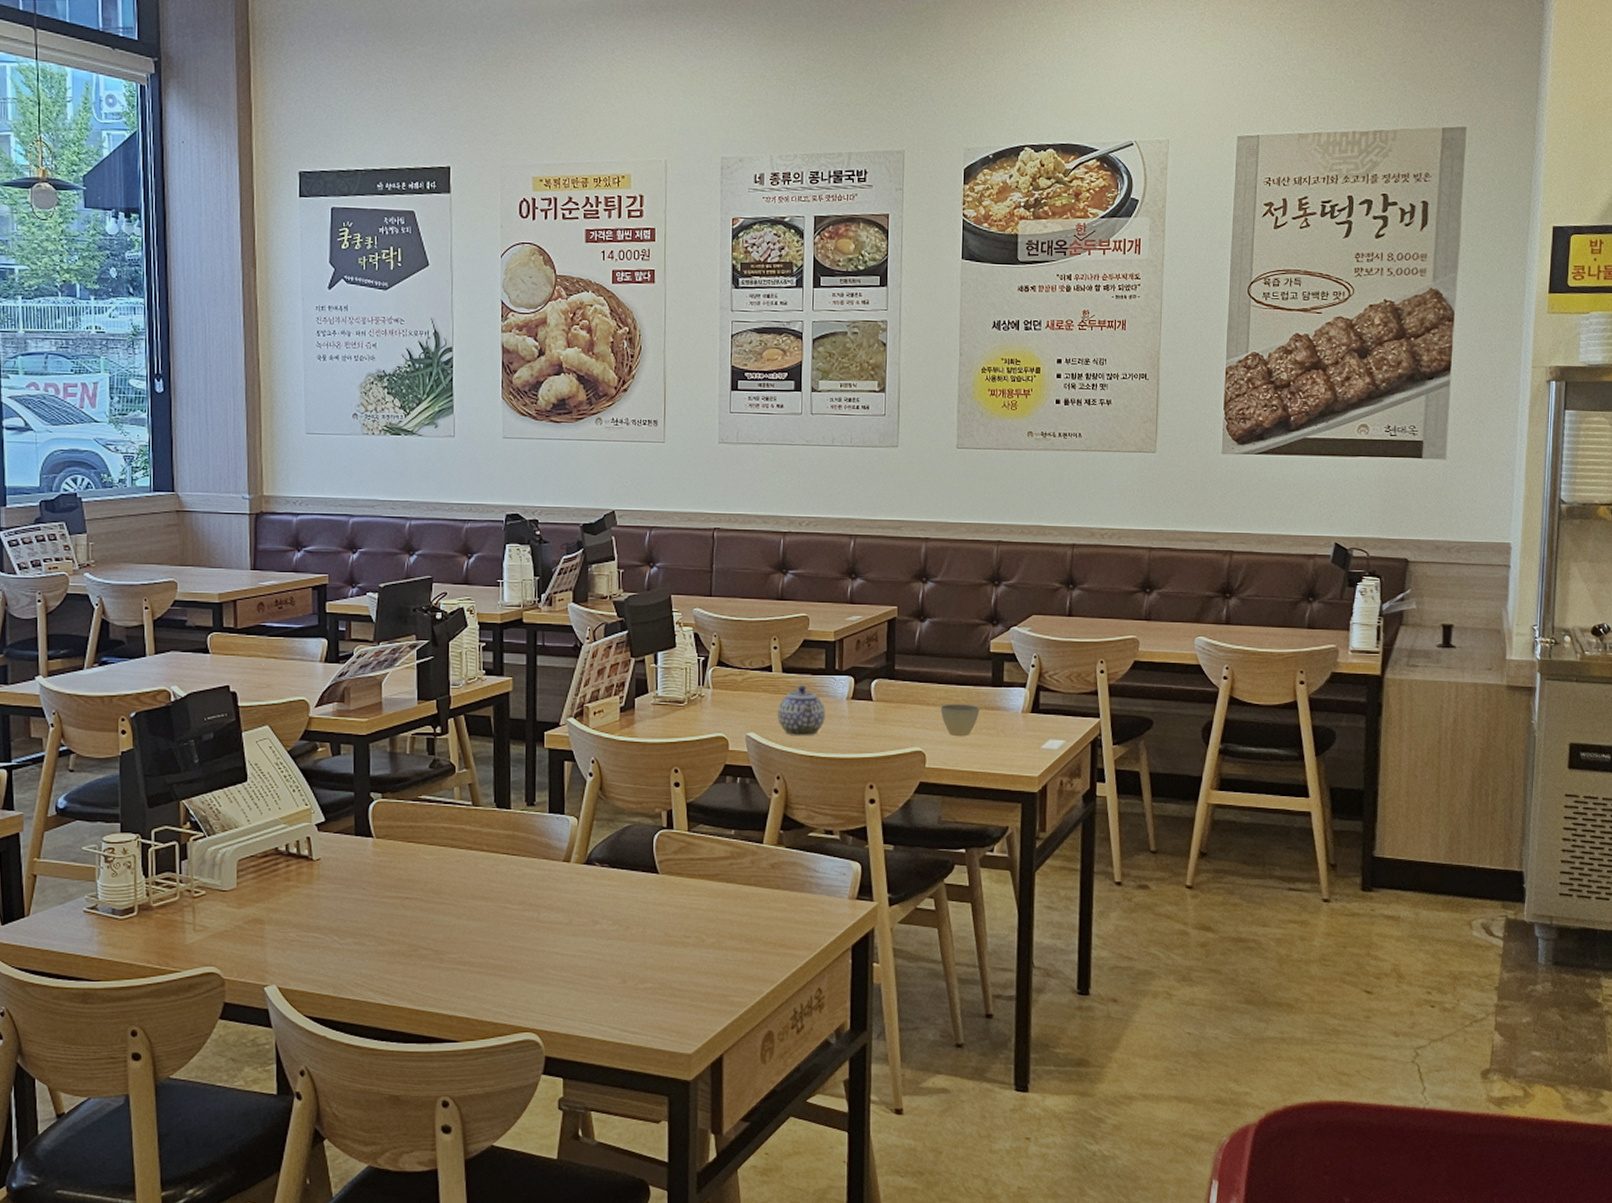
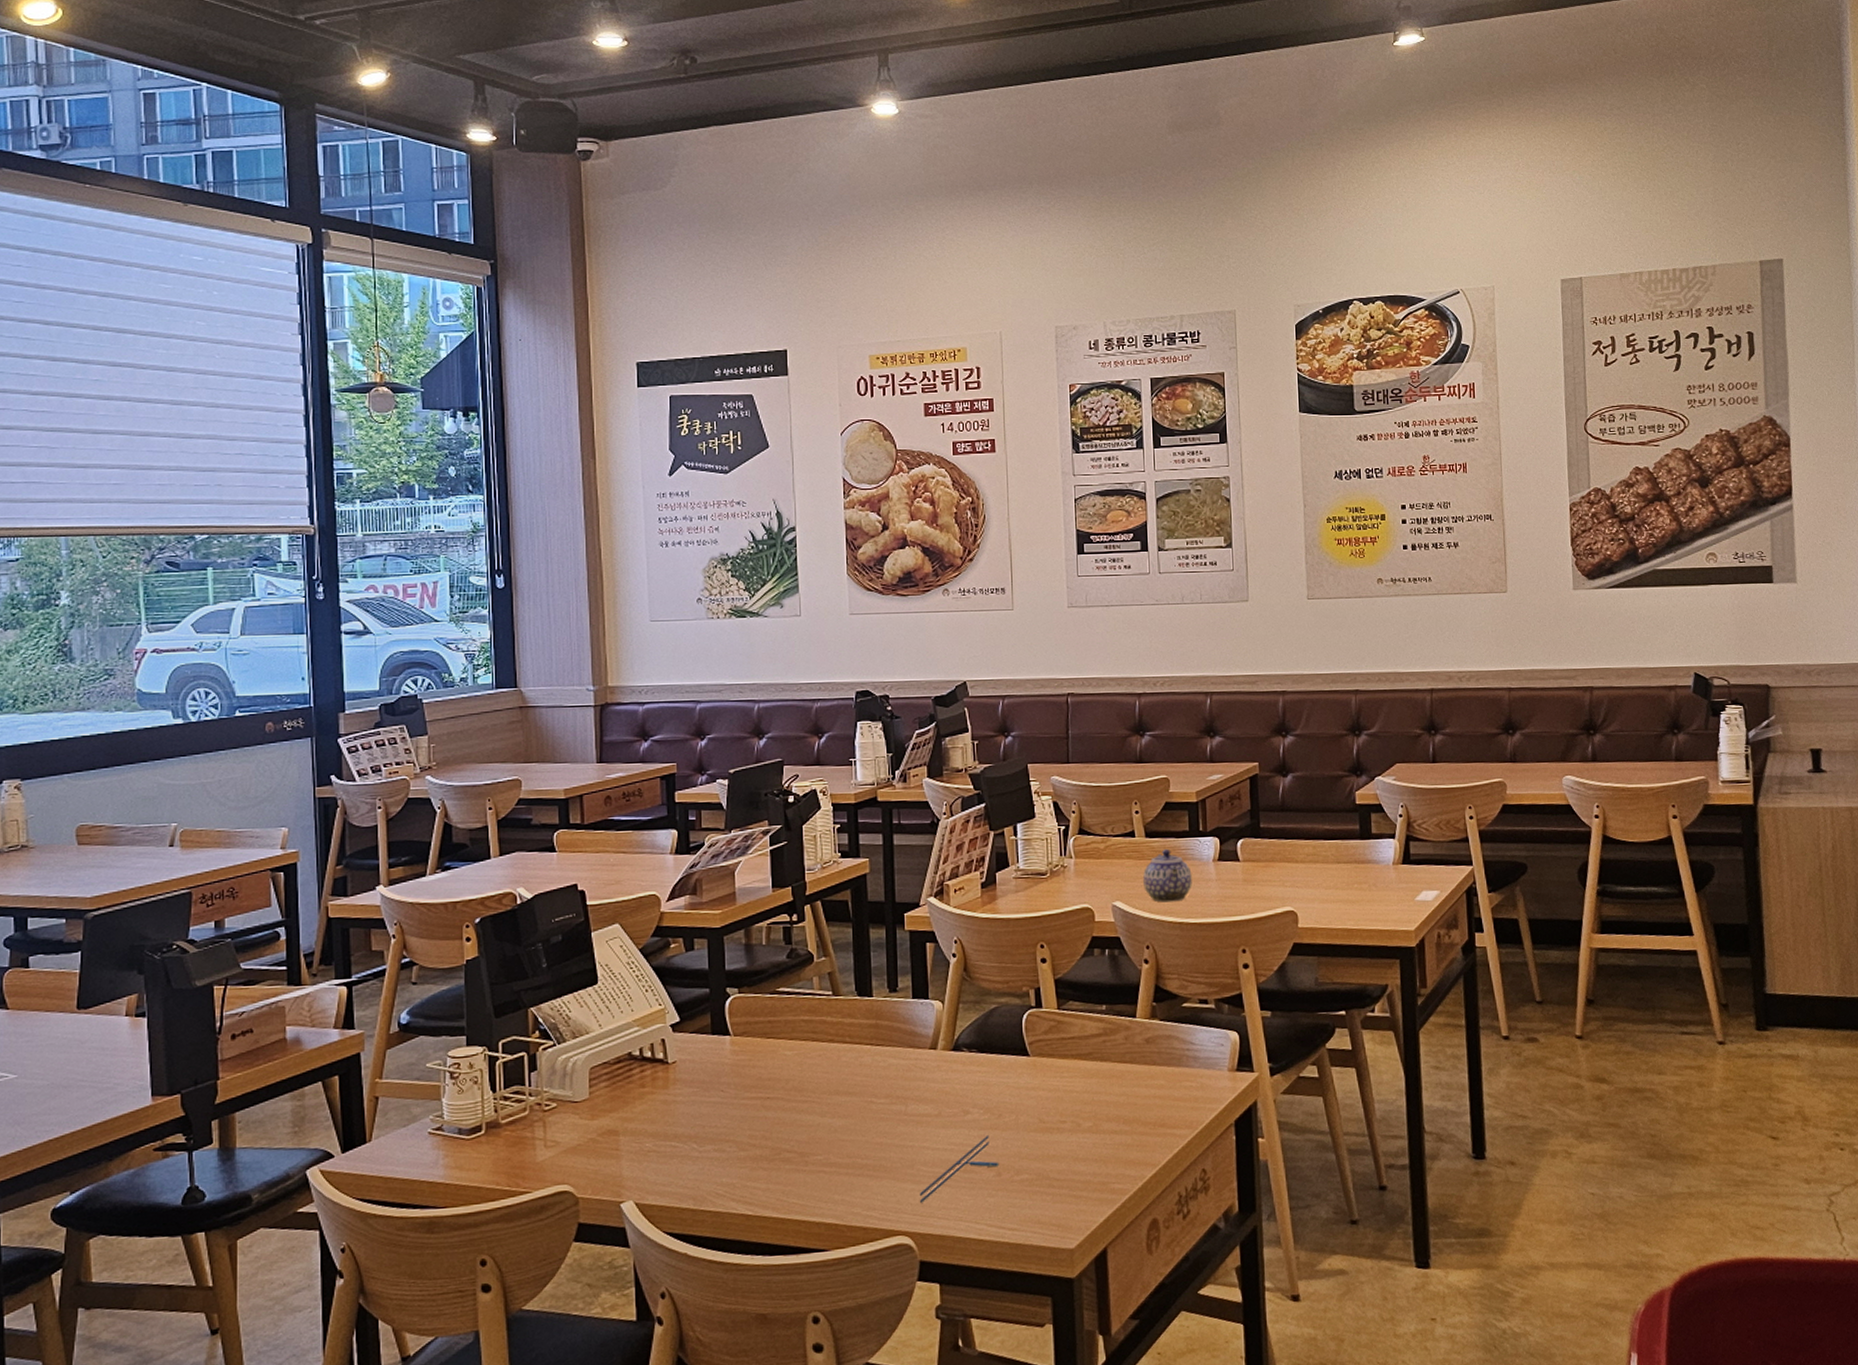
chopsticks: none [548,944,625,1003] -> present [920,1134,999,1203]
cup: present [940,704,979,736] -> none [1309,859,1349,893]

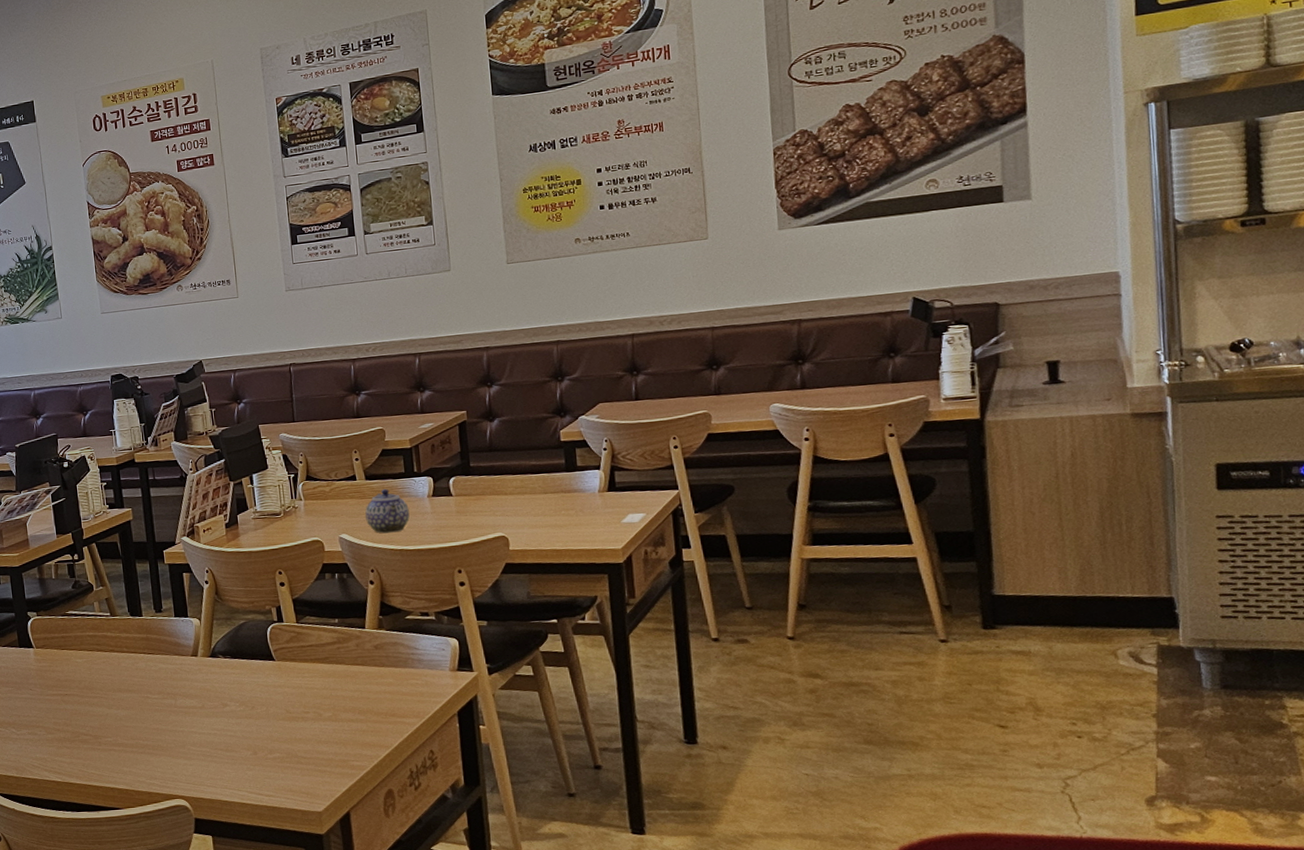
chopsticks: present [920,1134,999,1203] -> none [191,722,255,774]

